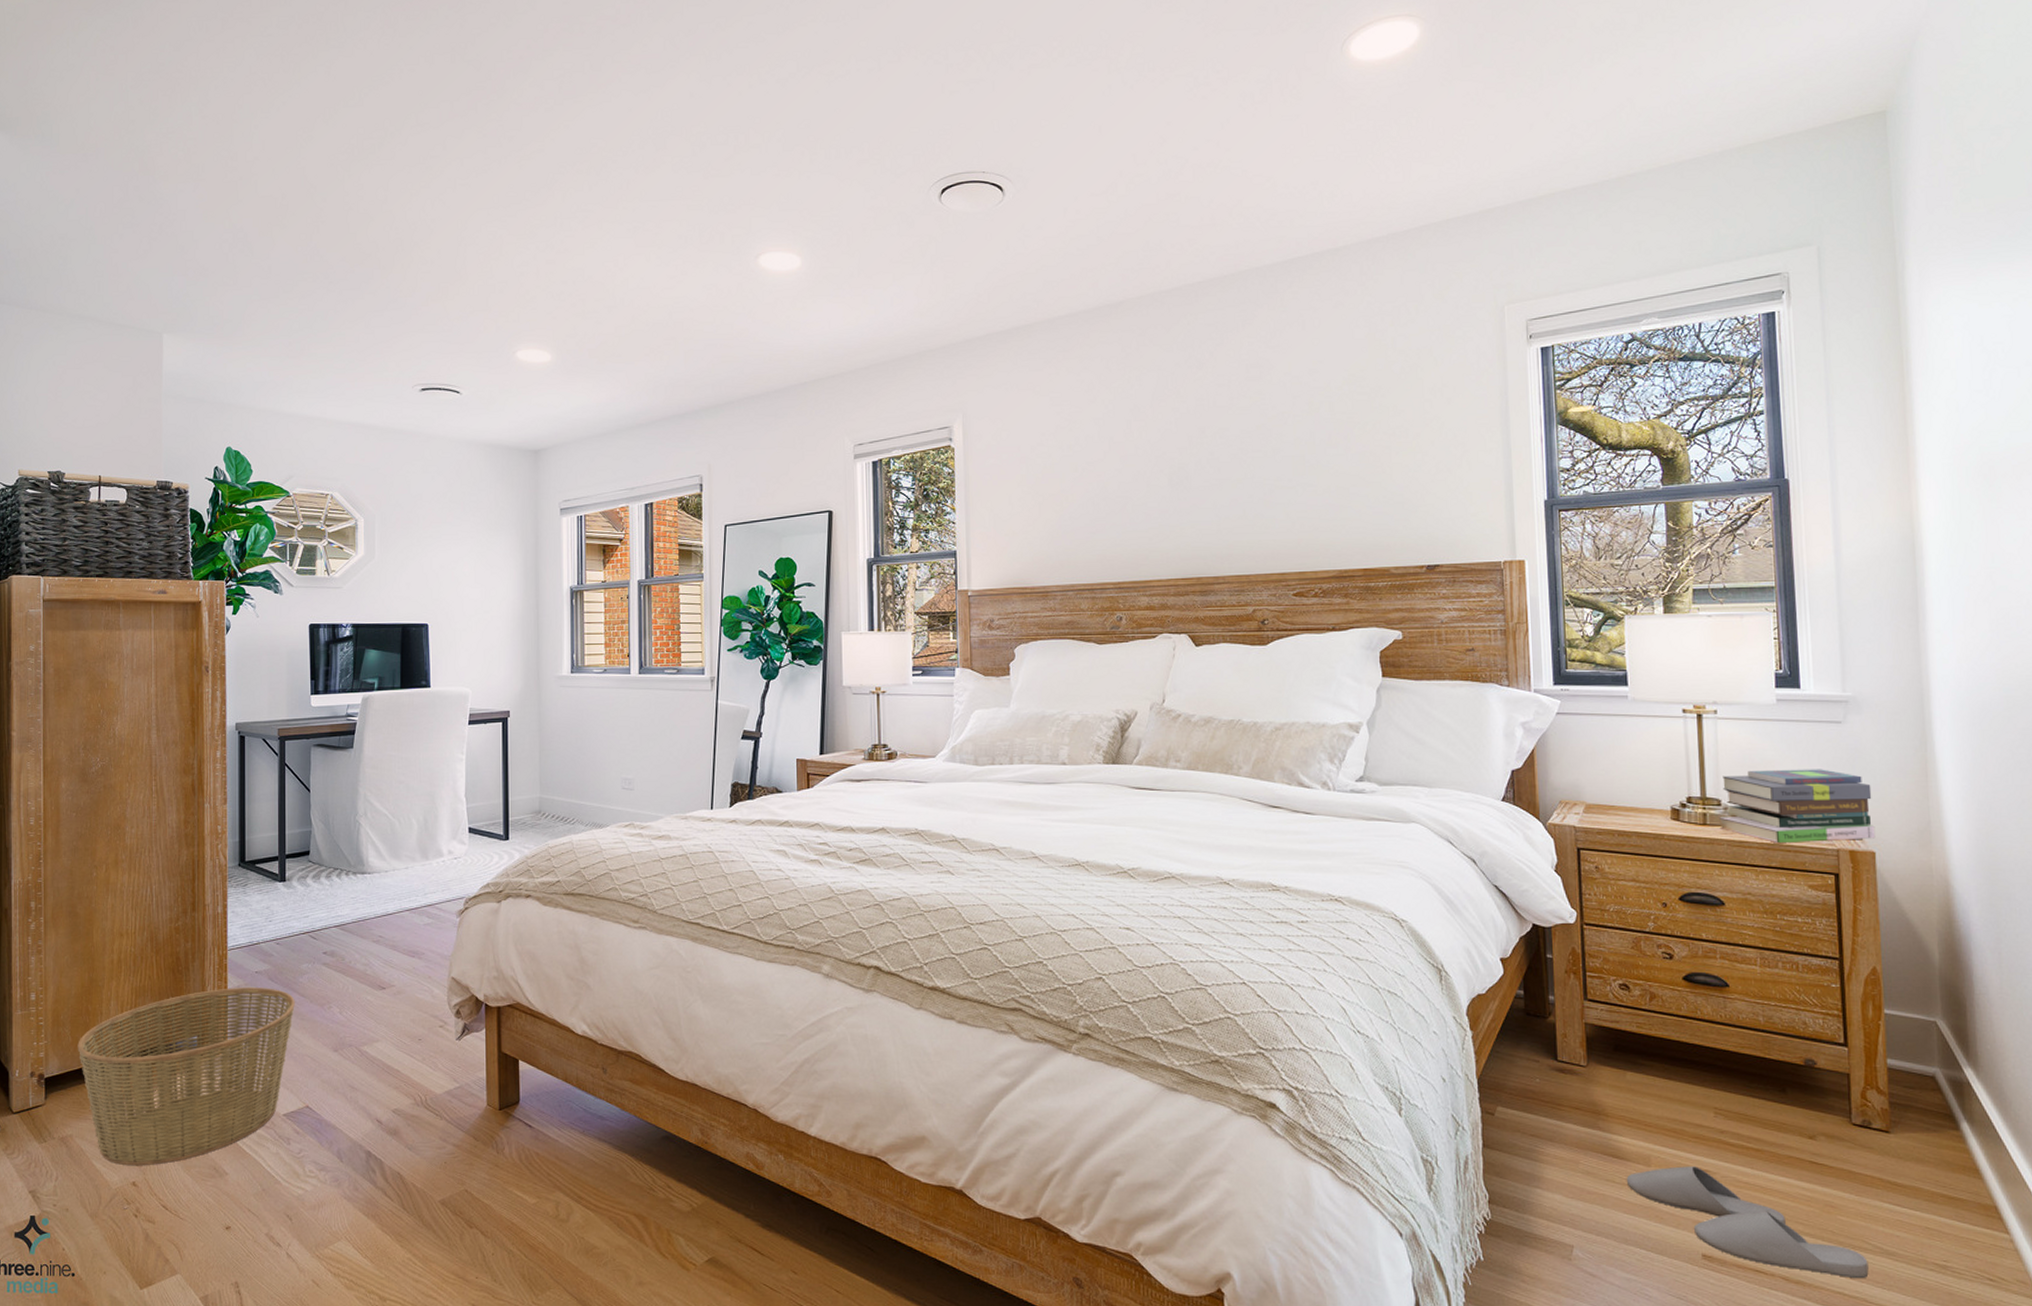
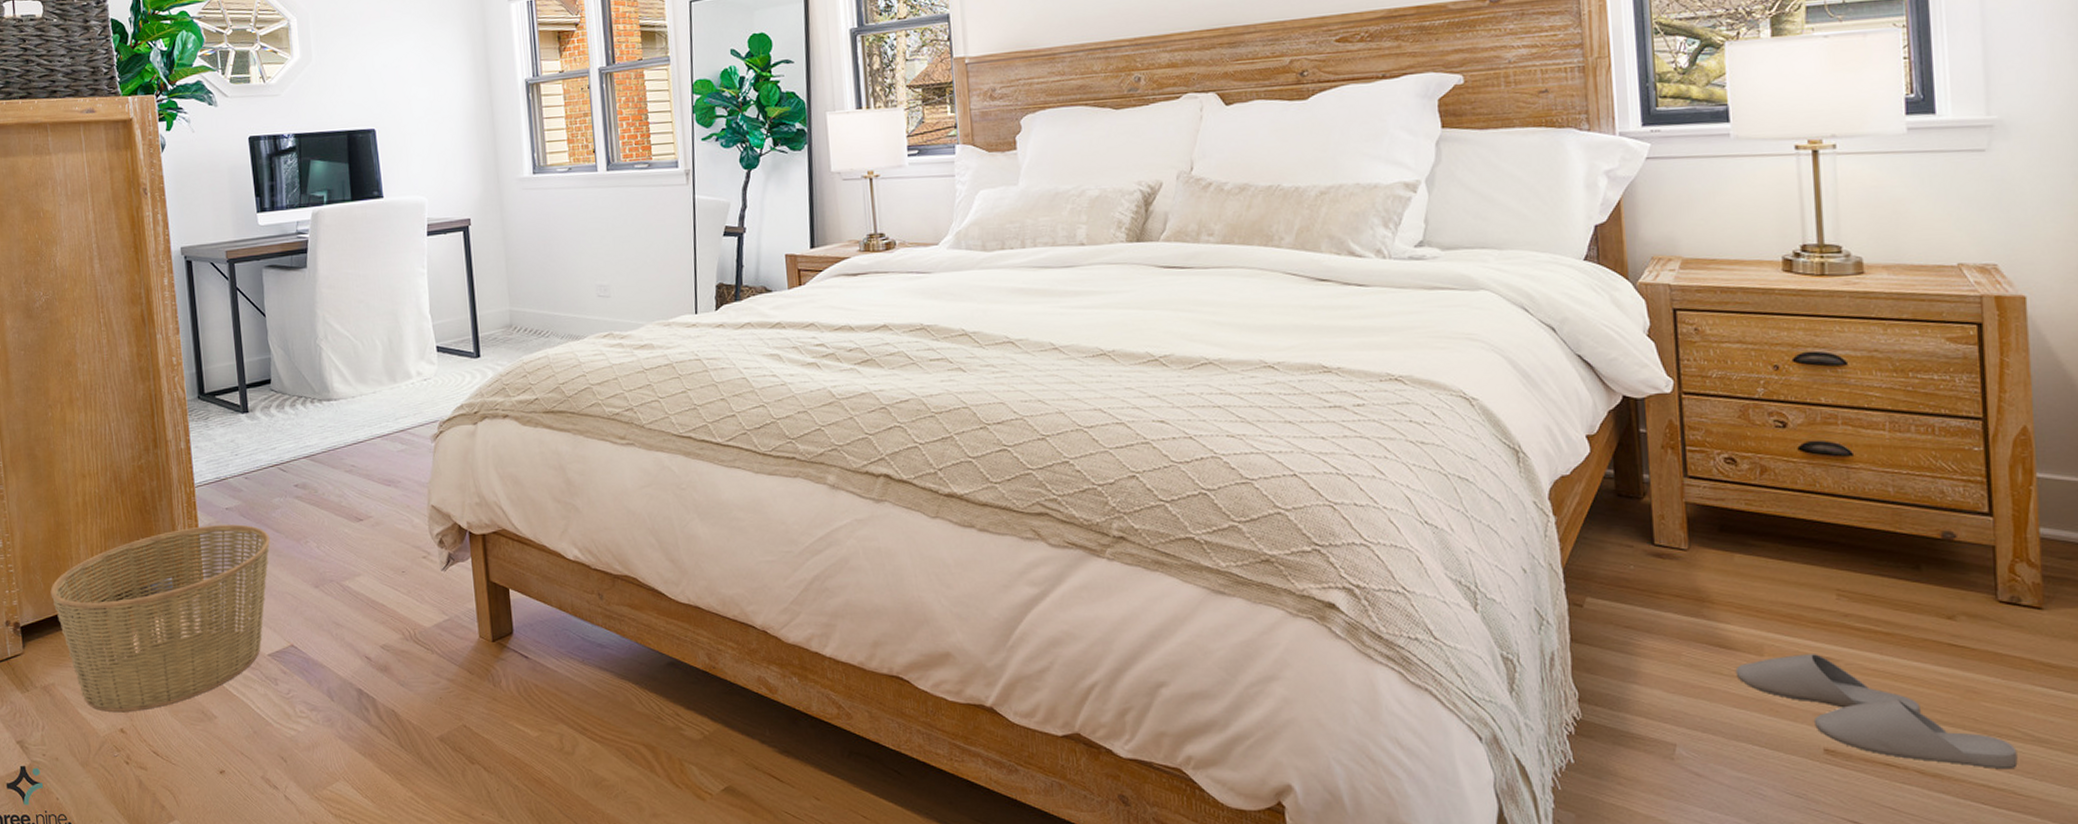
books: present [1719,769,1876,844] -> none [1839,205,2026,293]

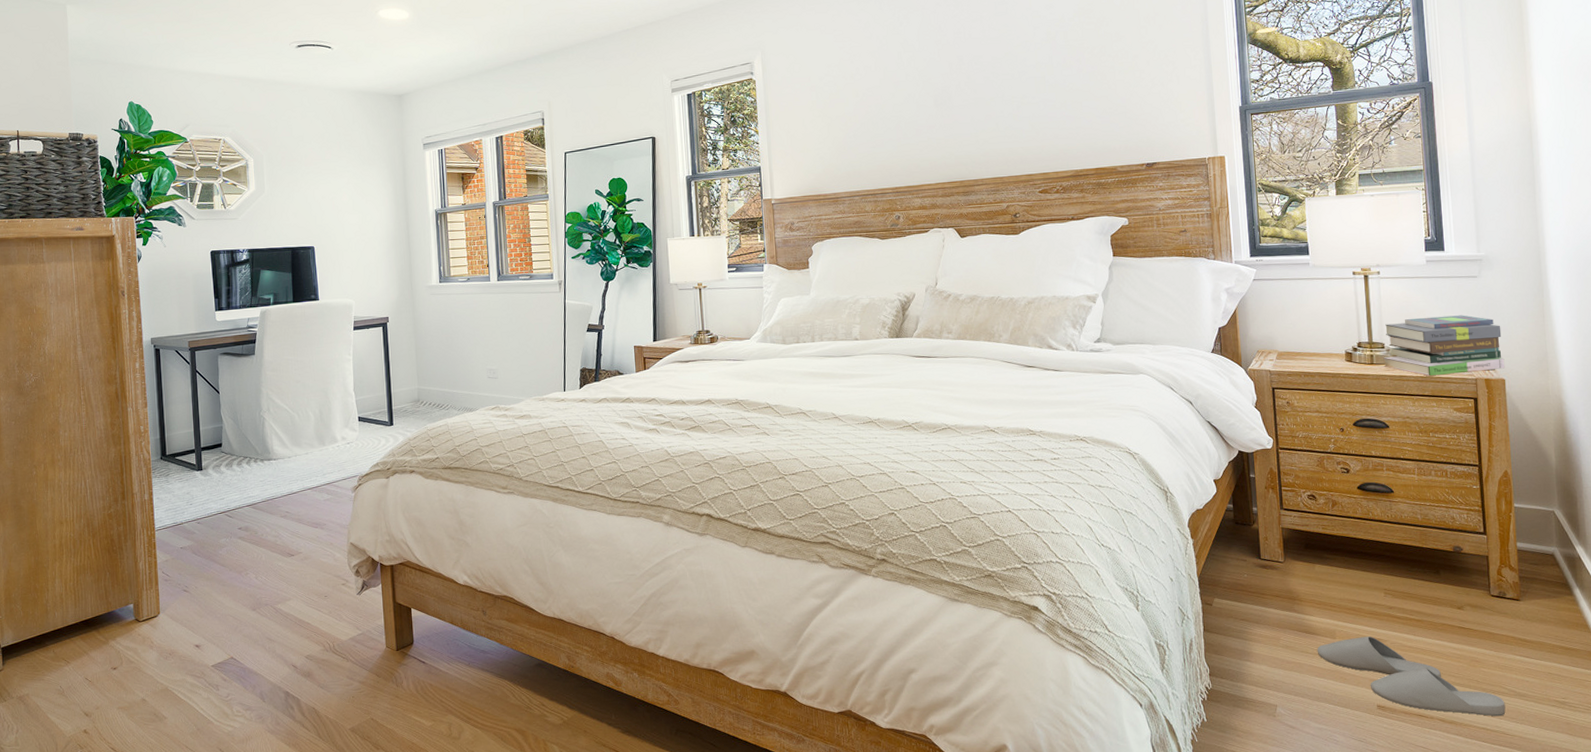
basket: present [50,524,270,713] -> none [28,560,217,717]
books: none [1839,205,2026,293] -> present [1383,315,1505,376]

